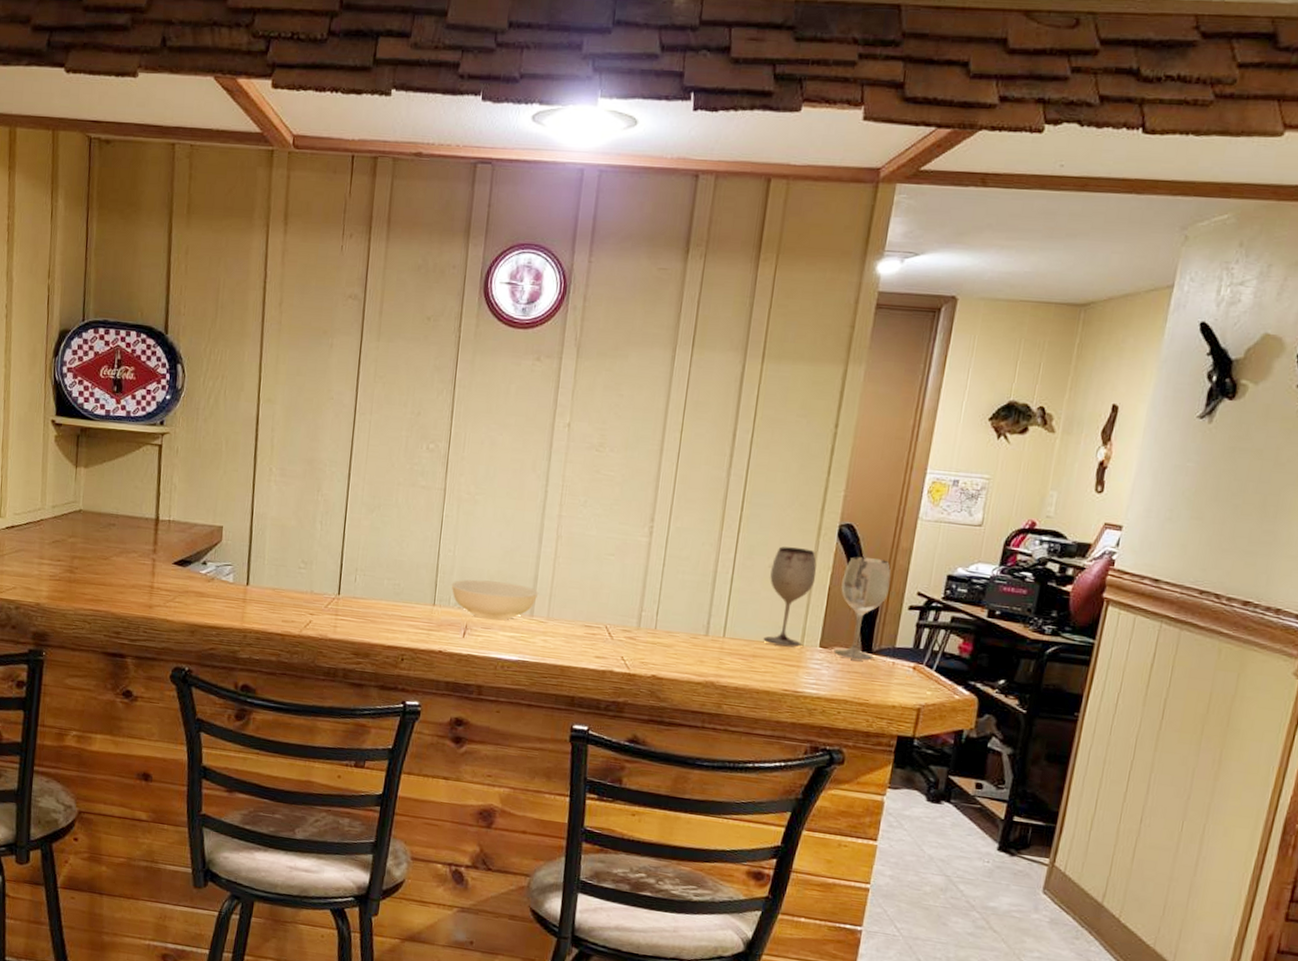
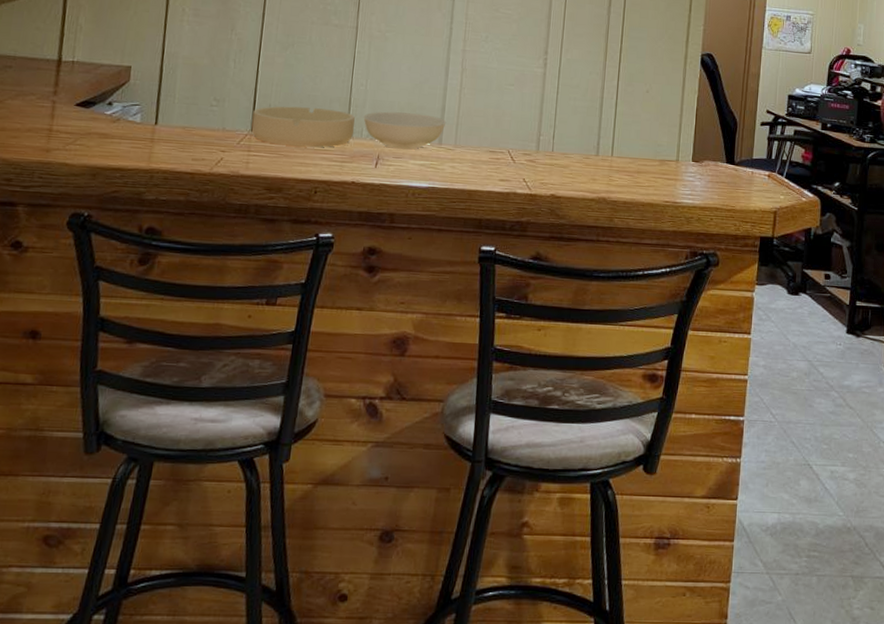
ashtray: none [338,570,442,614] -> present [251,106,355,148]
wineglass: present [763,546,891,661] -> none [645,74,745,172]

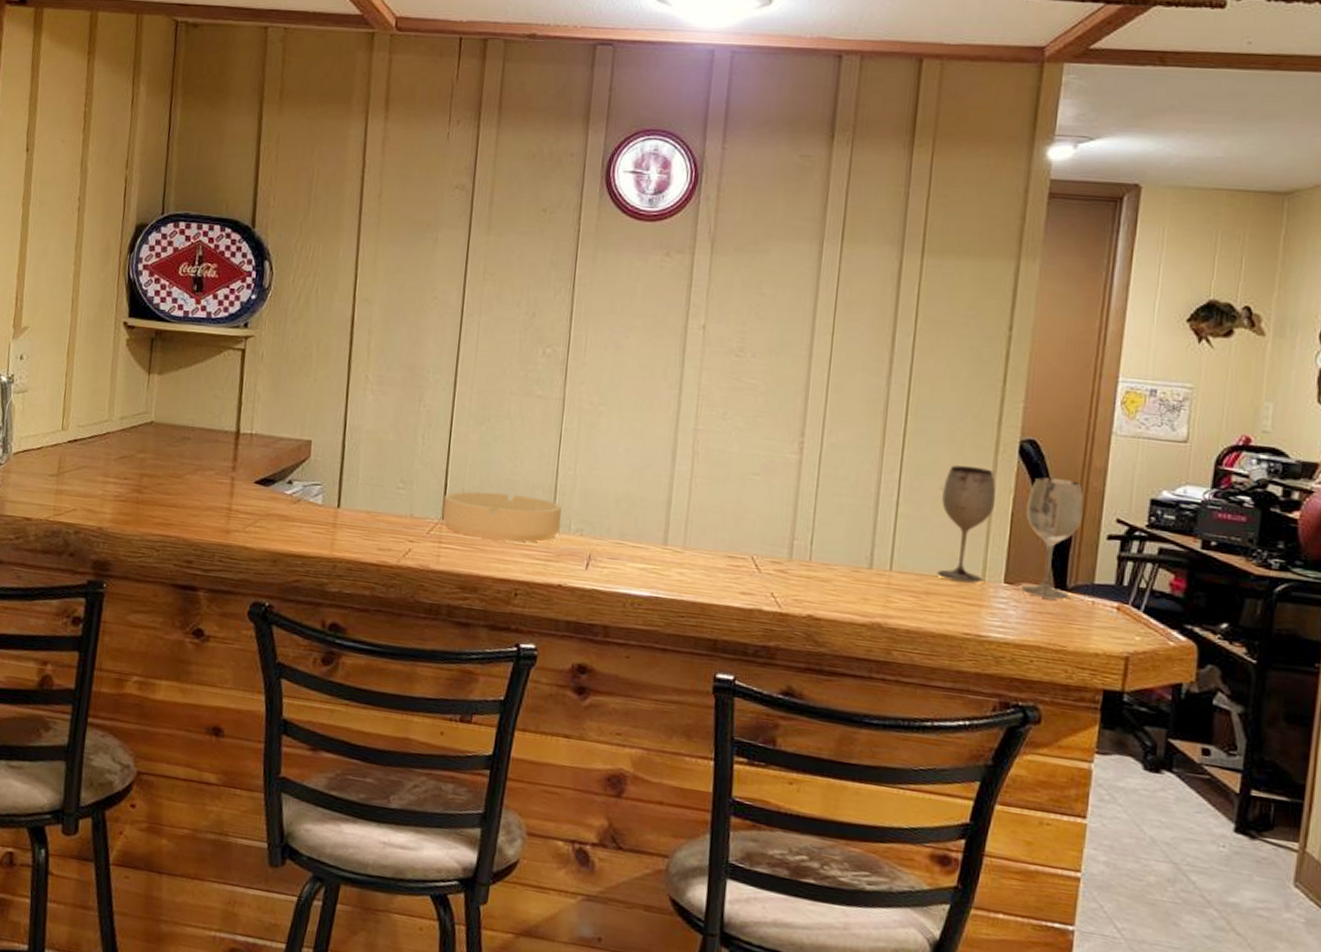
bowl: present [363,111,447,151] -> none [571,502,673,551]
wineglass: none [645,74,745,172] -> present [937,465,1084,600]

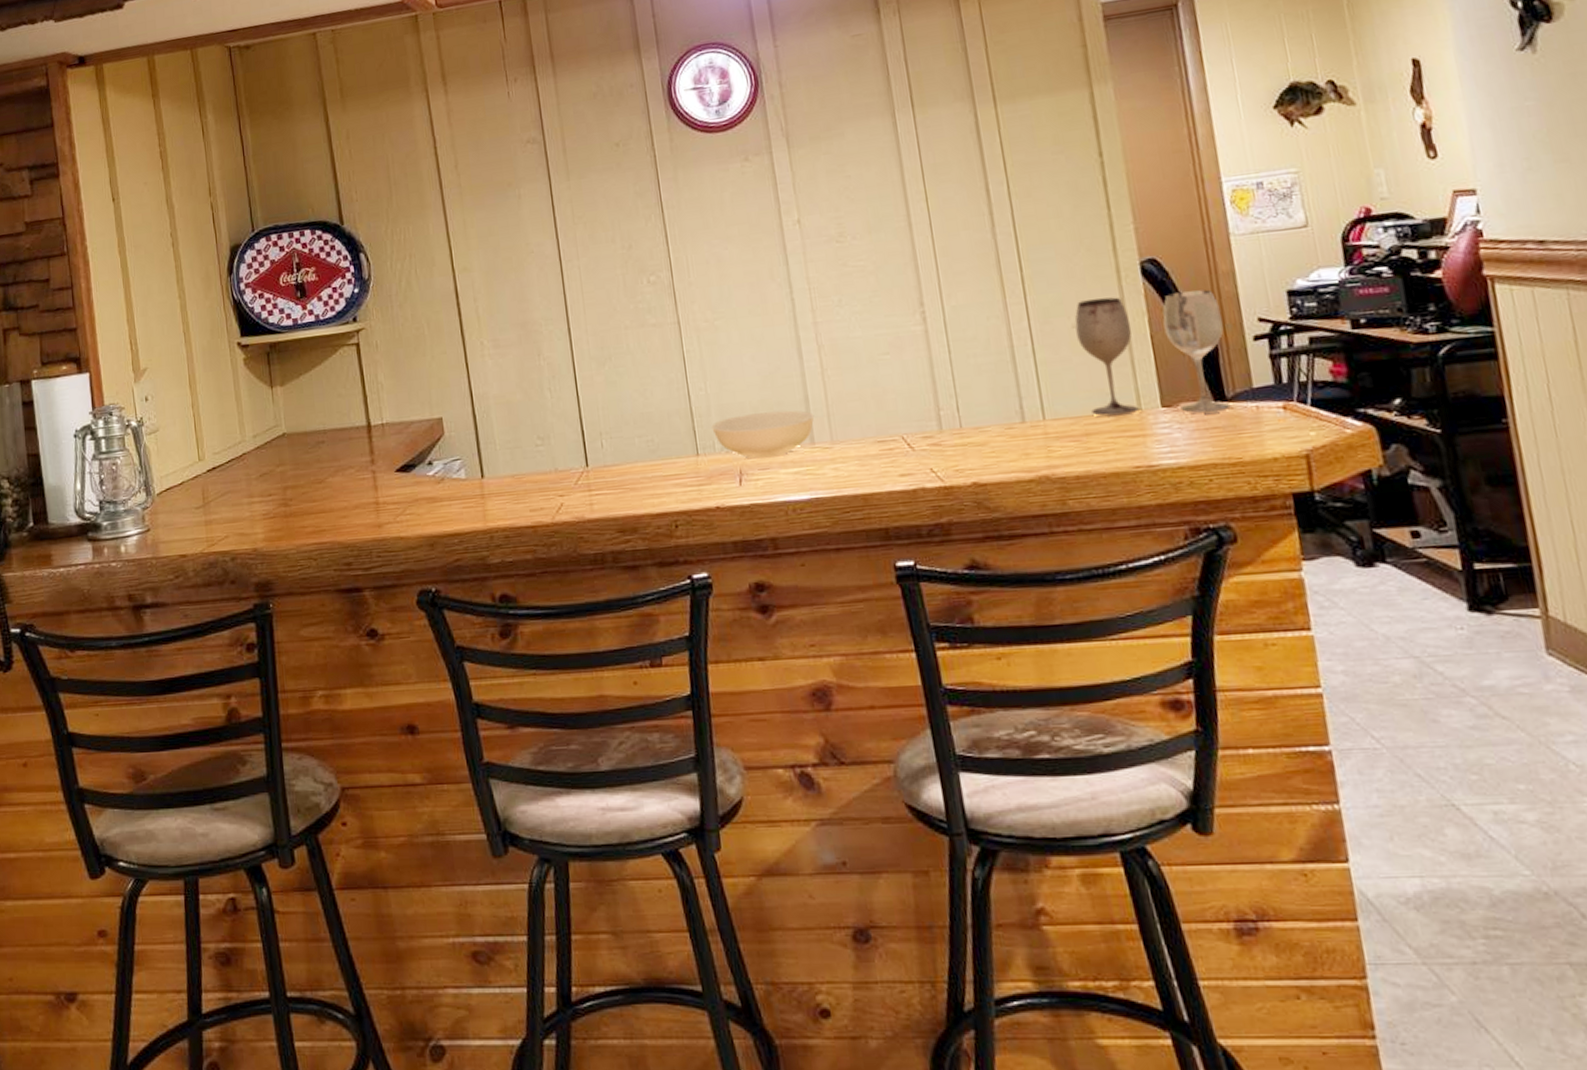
ashtray: present [442,491,562,542] -> none [584,424,705,478]
bowl: none [571,502,673,551] -> present [711,410,815,460]

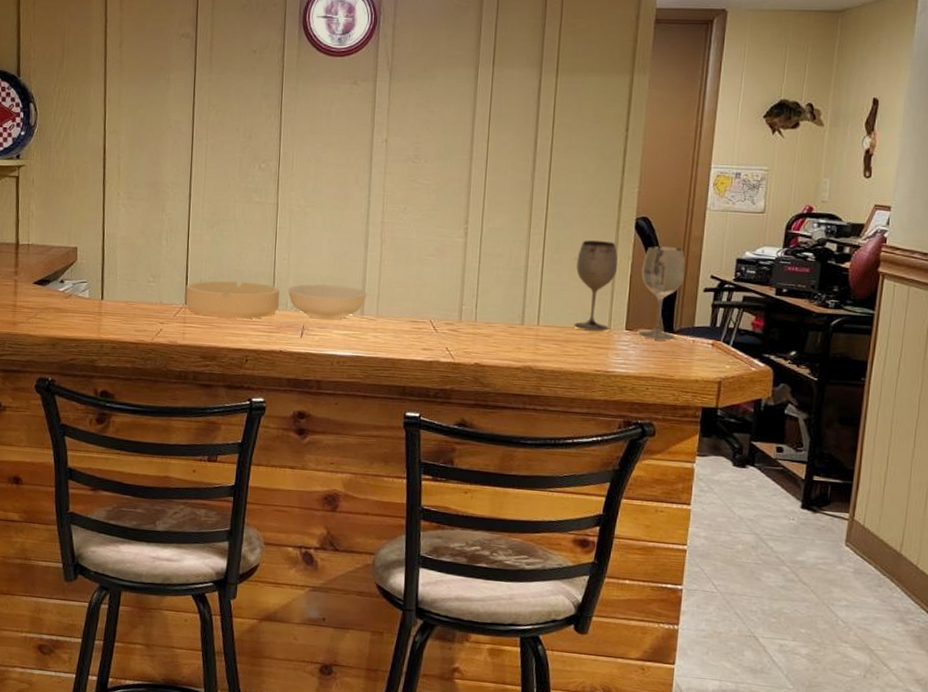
ashtray: none [584,424,705,478] -> present [185,280,279,319]

